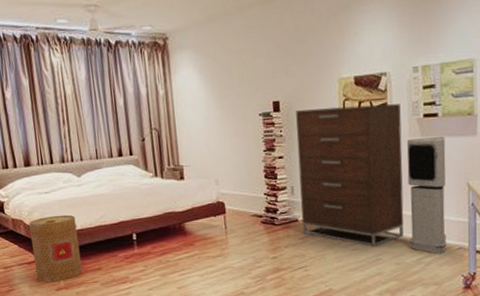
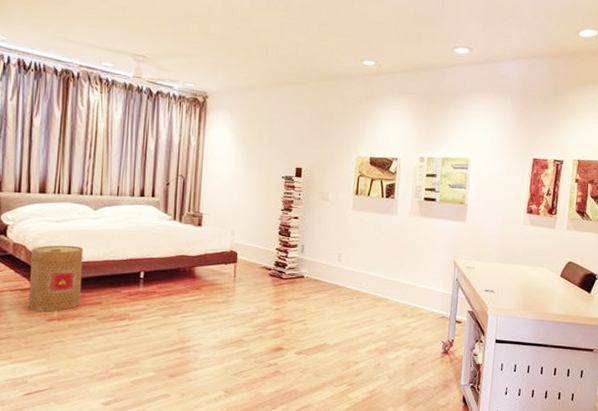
dresser: present [296,104,404,247] -> none [307,179,406,308]
air purifier: present [407,136,446,253] -> none [400,217,440,320]

